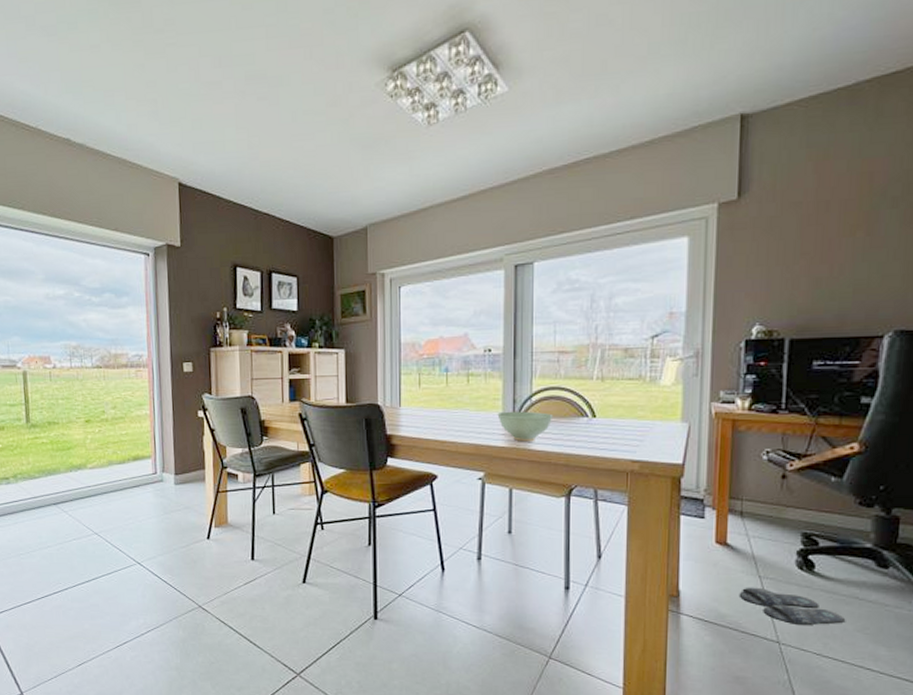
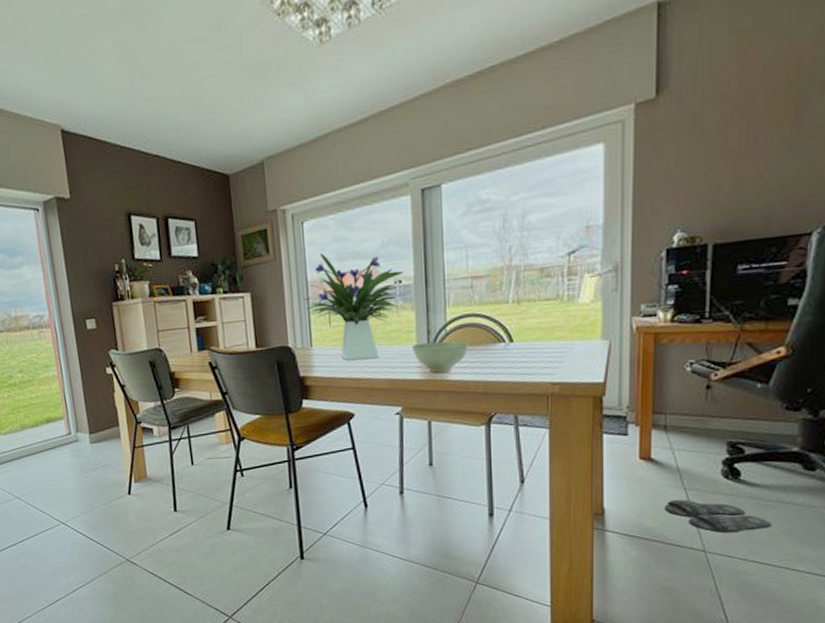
flower arrangement: none [396,318,494,423] -> present [304,253,404,360]

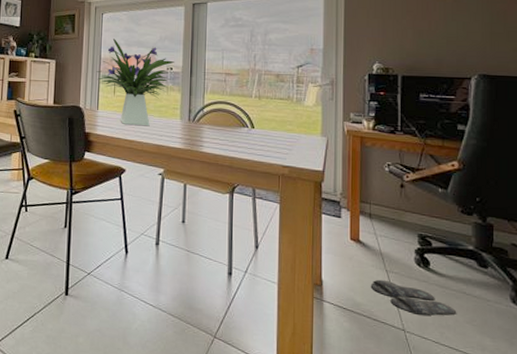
bowl: present [411,341,470,373] -> none [176,119,221,146]

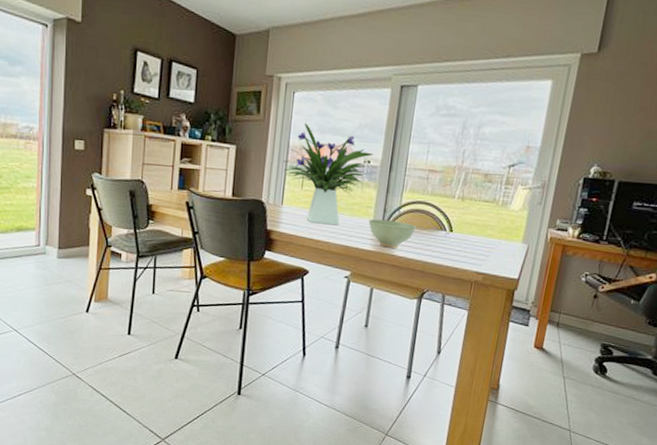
bowl: none [176,119,221,146] -> present [368,219,417,249]
slippers: present [370,279,456,316] -> none [545,385,622,419]

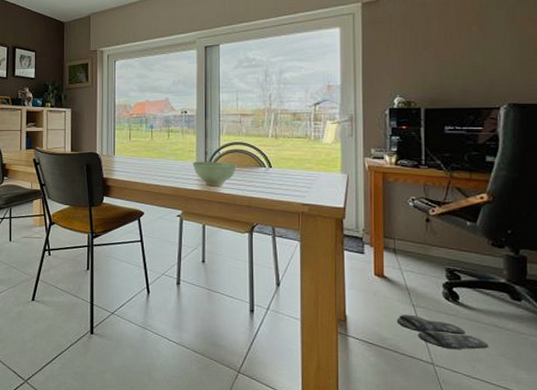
flower arrangement: present [283,123,374,226] -> none [111,85,189,170]
slippers: none [545,385,622,419] -> present [396,314,488,350]

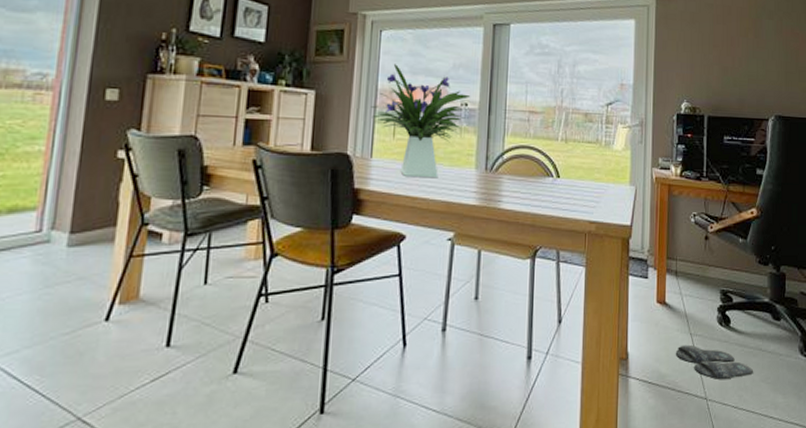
flower arrangement: none [111,85,189,170] -> present [371,64,471,178]
bowl: present [192,161,238,187] -> none [470,168,523,201]

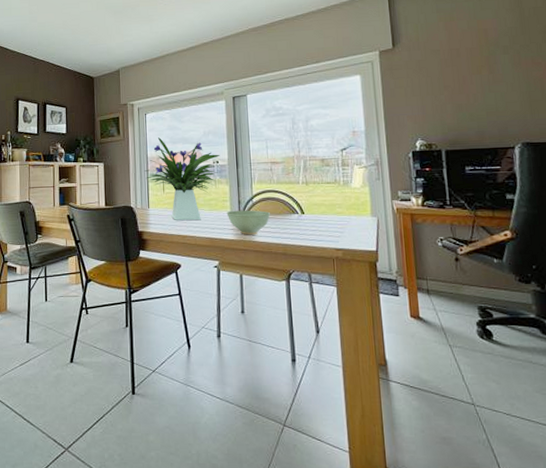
bowl: none [470,168,523,201] -> present [226,210,271,235]
slippers: present [675,344,753,380] -> none [435,355,524,389]

